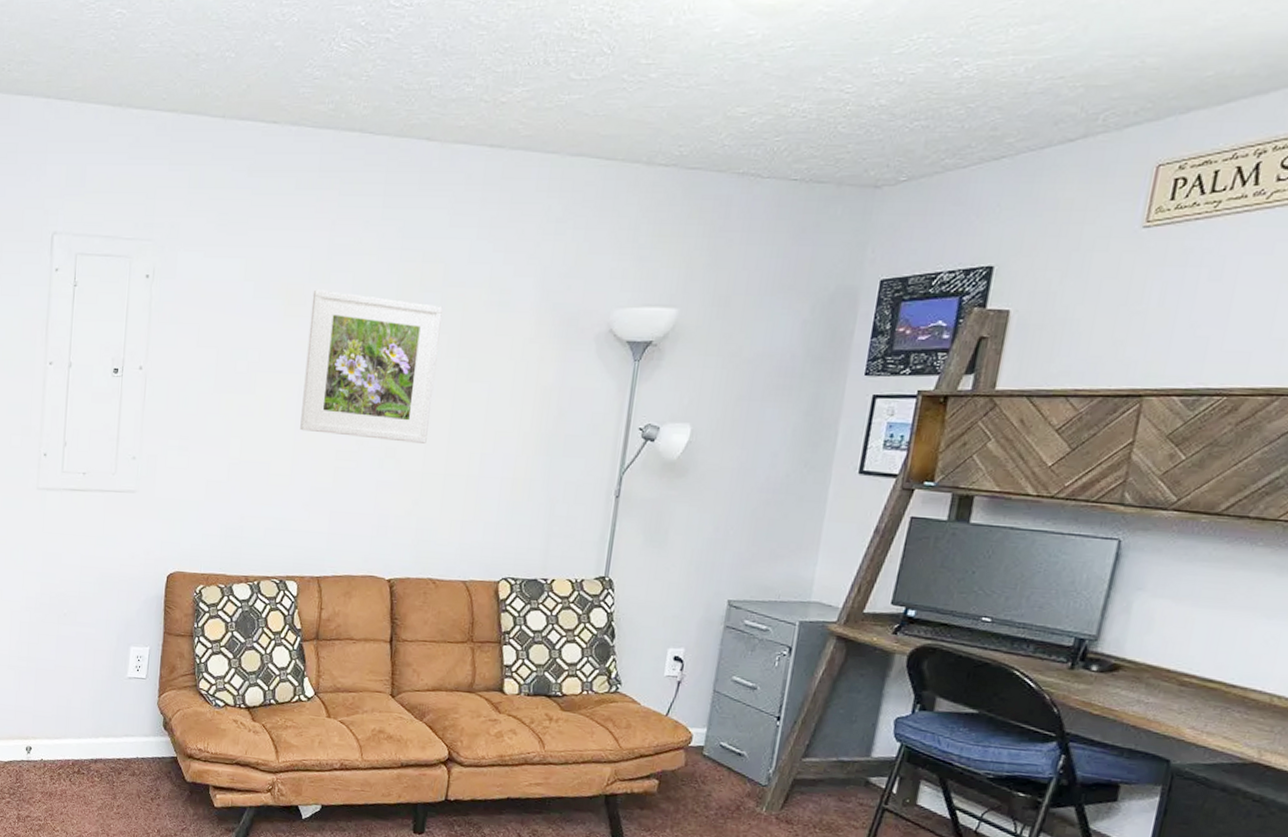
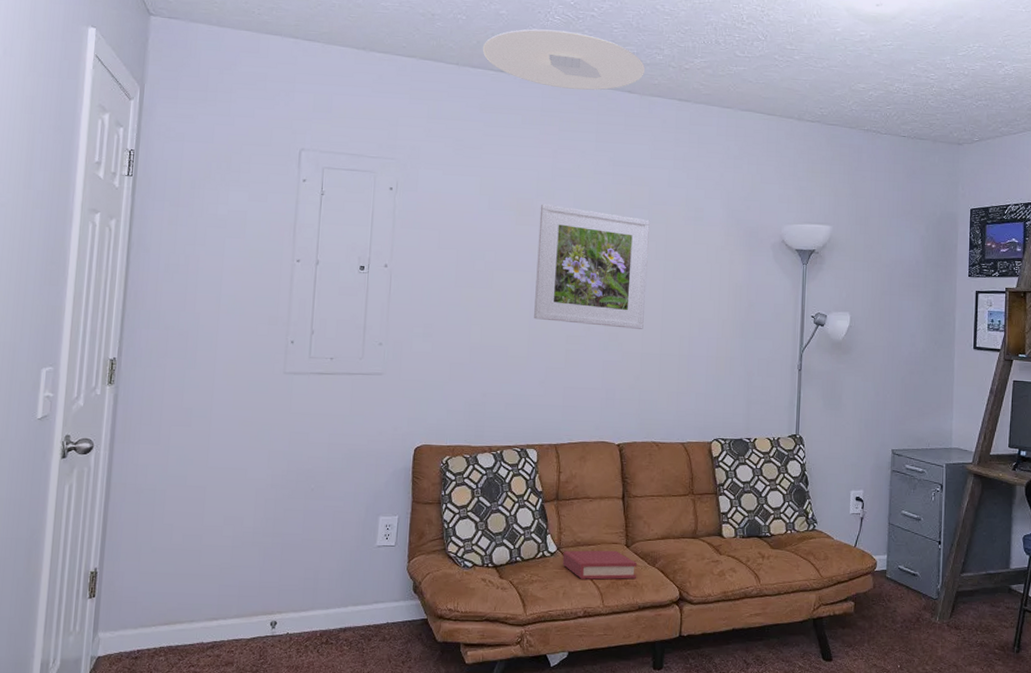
ceiling light: none [253,62,450,141] -> present [482,29,646,91]
hardback book: none [319,696,403,733] -> present [562,550,638,580]

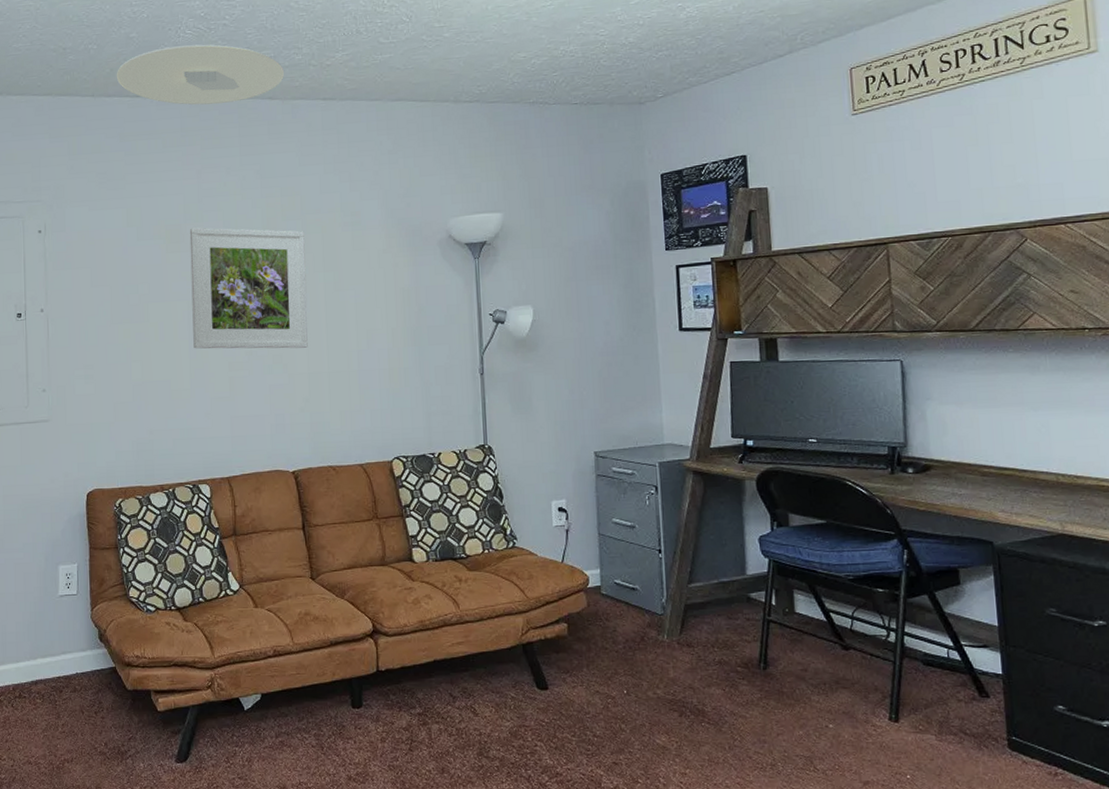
hardback book: present [562,550,638,580] -> none [246,584,325,617]

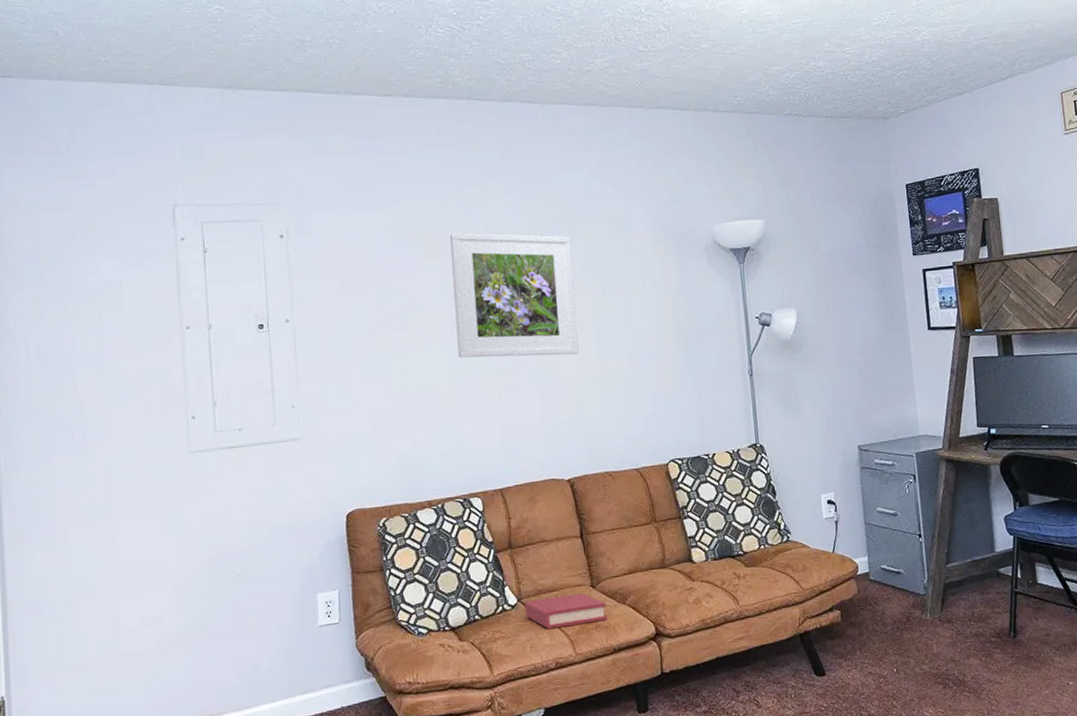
ceiling light: present [116,44,285,105] -> none [362,44,544,107]
hardback book: none [246,584,325,617] -> present [524,593,607,629]

